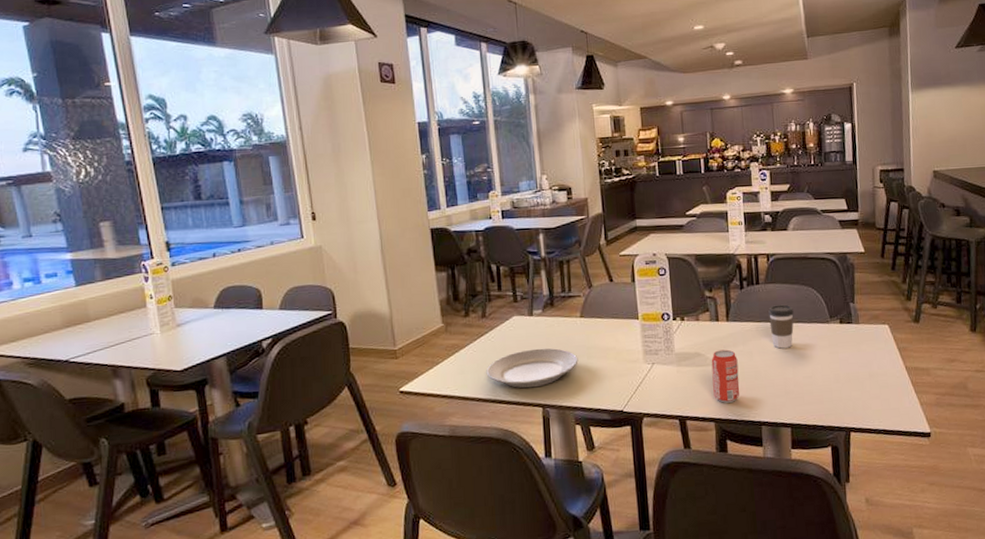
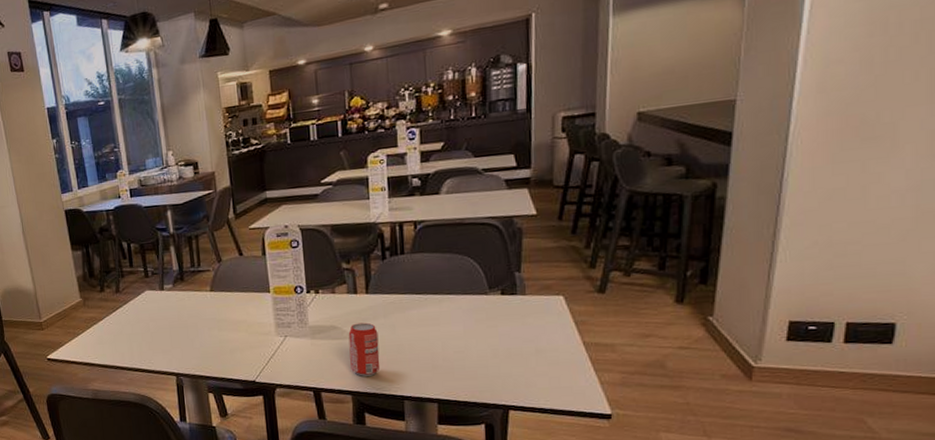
plate: present [486,348,578,389] -> none [122,320,210,358]
coffee cup: present [768,304,795,349] -> none [415,275,446,322]

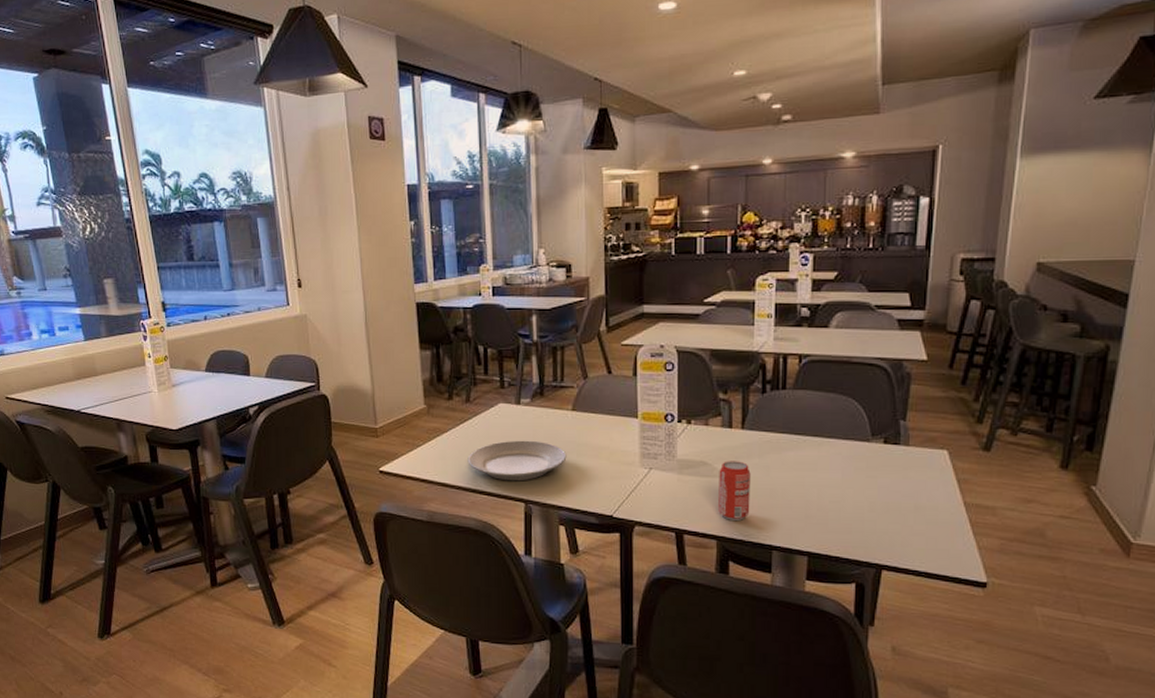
plate: none [122,320,210,358] -> present [467,440,567,481]

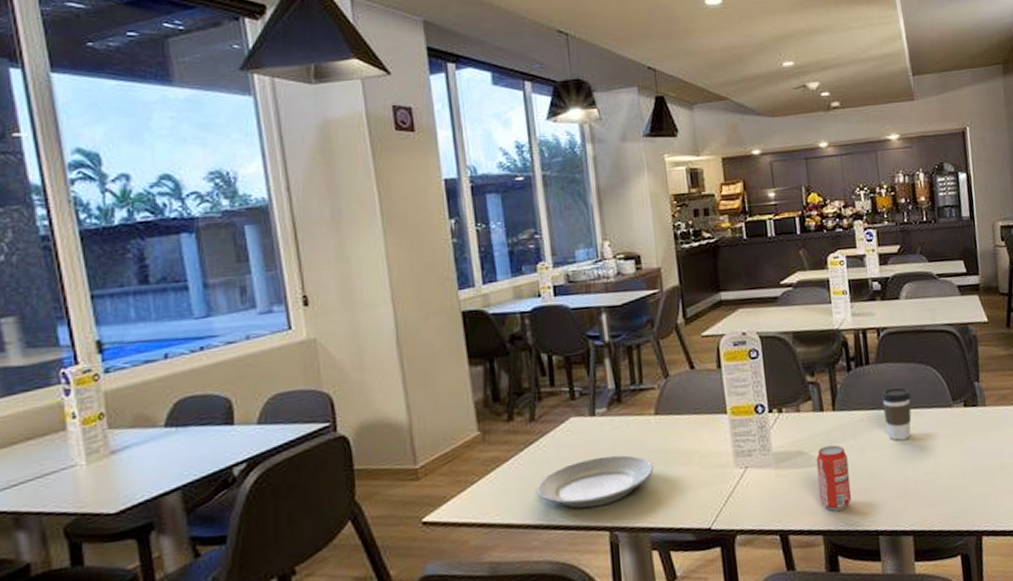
coffee cup: none [794,415,827,466] -> present [881,387,912,441]

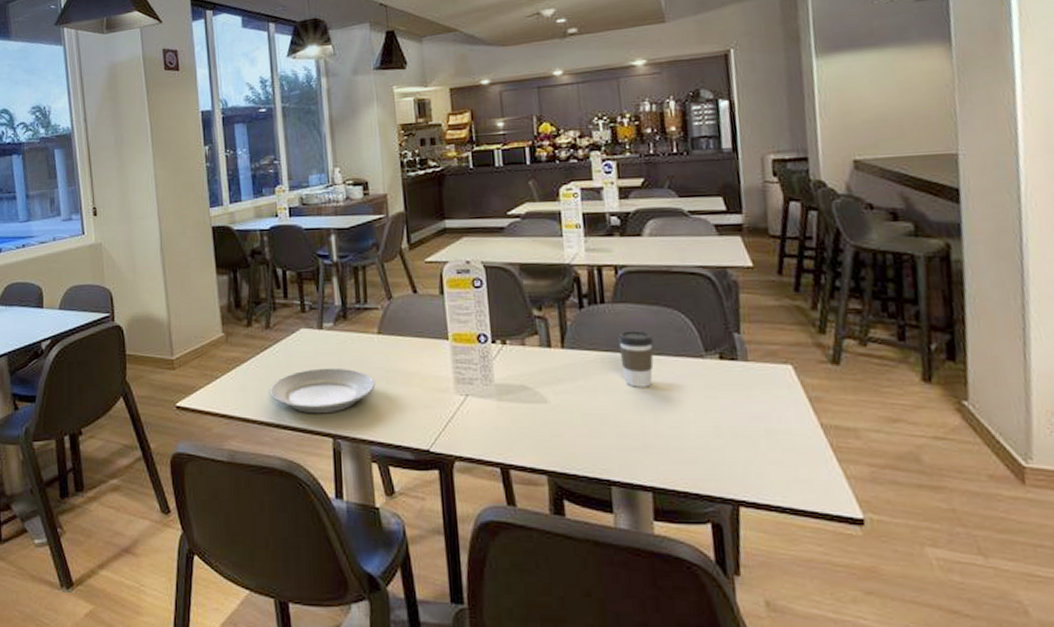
beverage can: present [816,445,852,511] -> none [541,384,581,452]

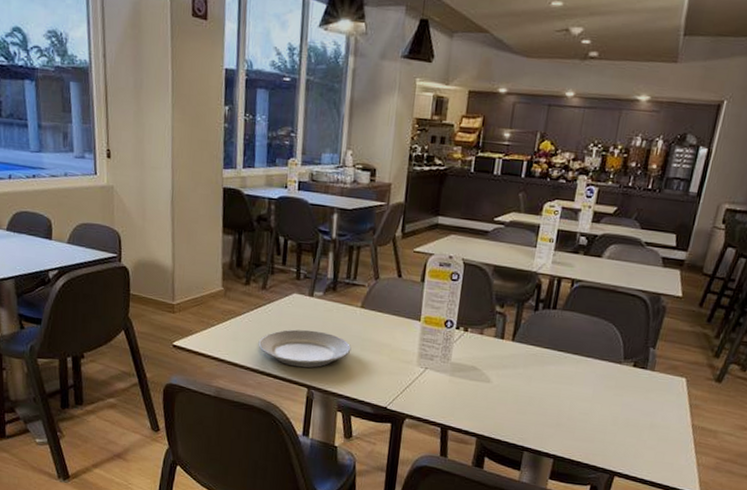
coffee cup: present [618,330,655,387] -> none [555,334,587,381]

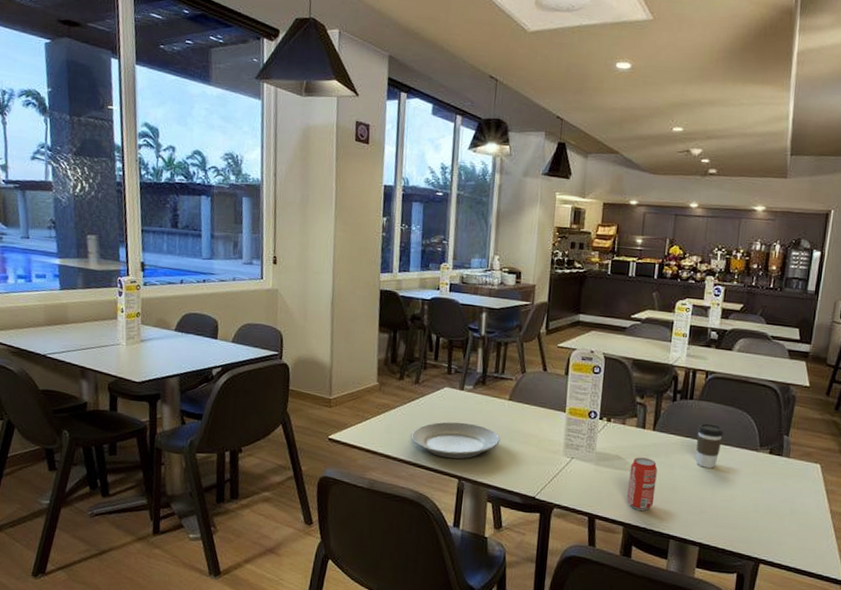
beverage can: none [481,368,515,423] -> present [627,457,658,511]
coffee cup: none [555,334,587,381] -> present [695,423,724,469]

